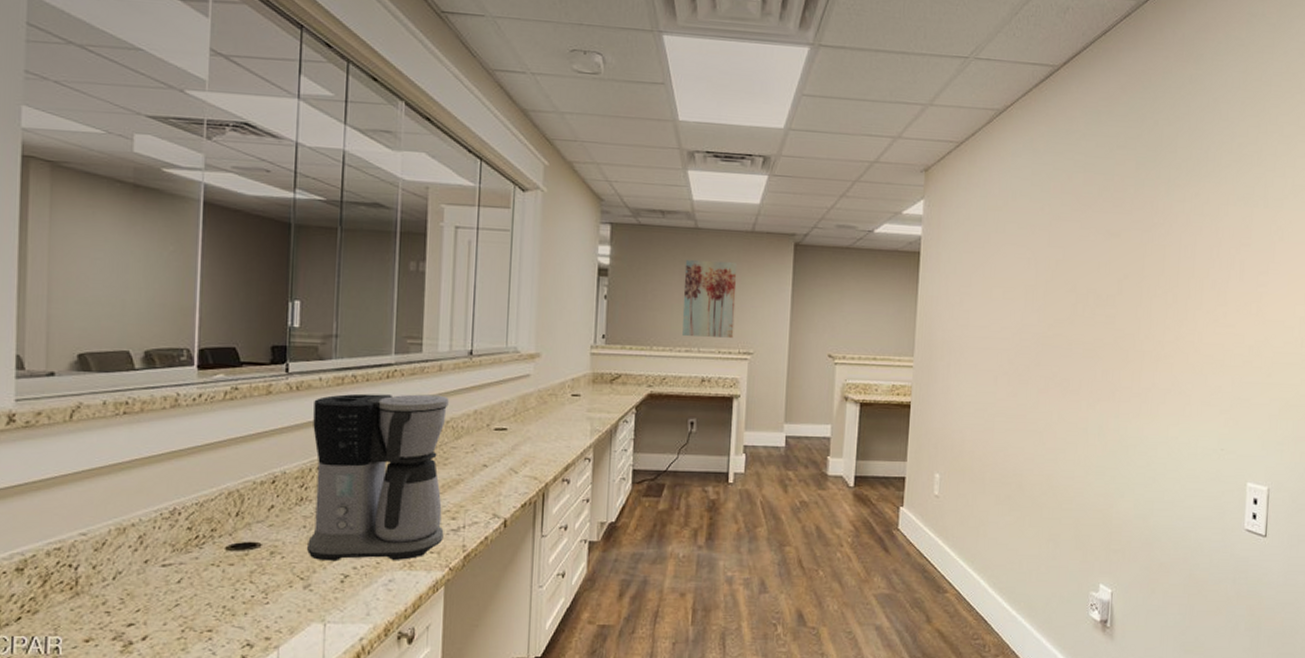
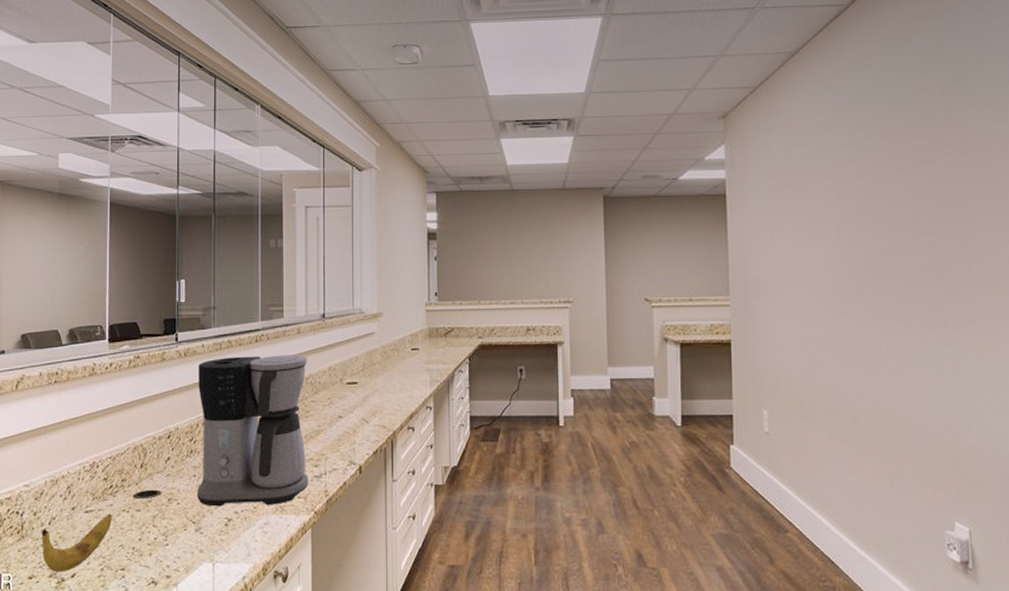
banana: none [103,568,197,634] -> present [42,514,112,572]
wall art: present [682,259,737,338] -> none [504,217,554,290]

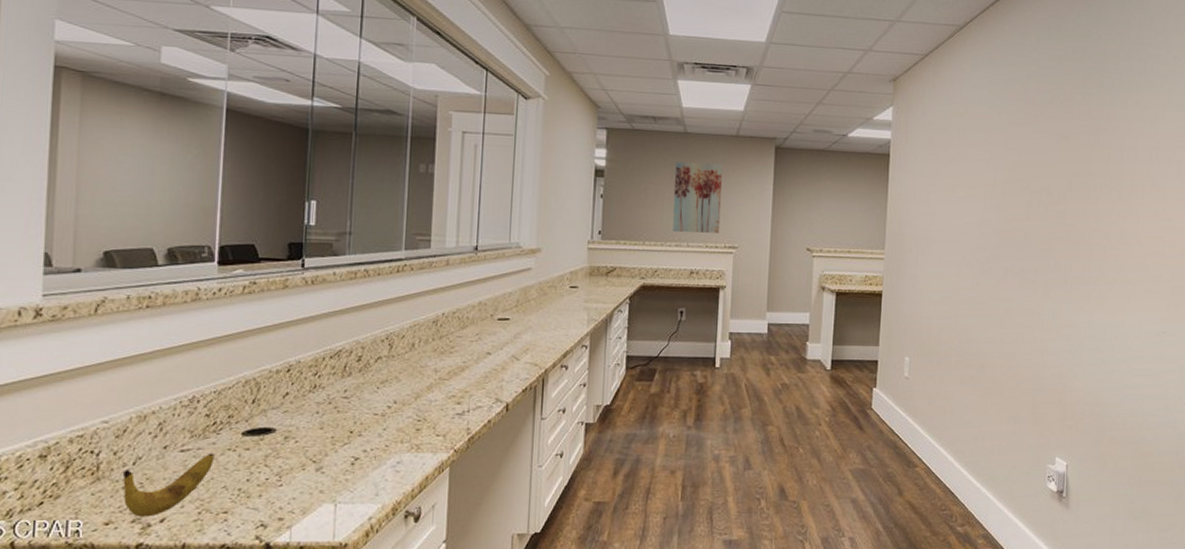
coffee maker: present [196,355,308,507] -> none [319,287,455,445]
wall art: none [504,217,554,290] -> present [673,161,723,234]

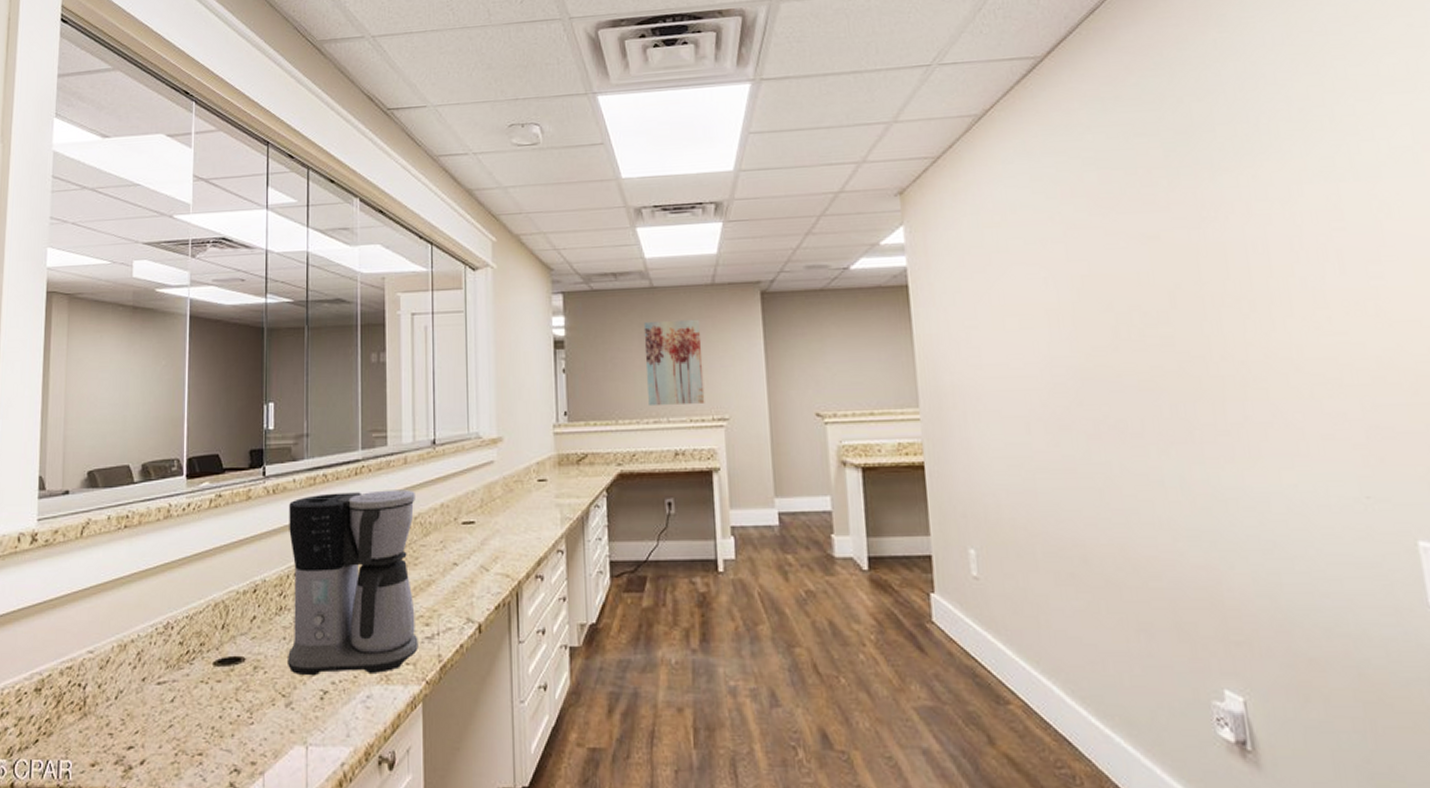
banana: present [123,453,214,517] -> none [107,686,188,758]
coffee maker: none [319,287,455,445] -> present [286,489,418,676]

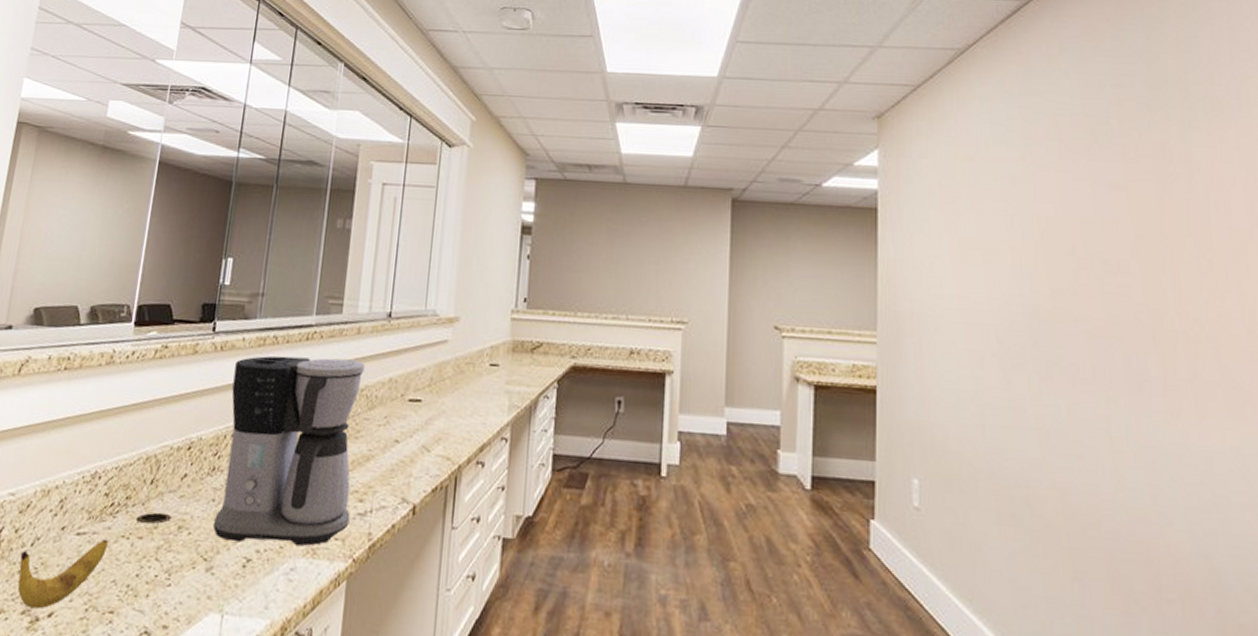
banana: none [107,686,188,758] -> present [17,539,108,609]
wall art: present [643,319,705,407] -> none [609,216,669,304]

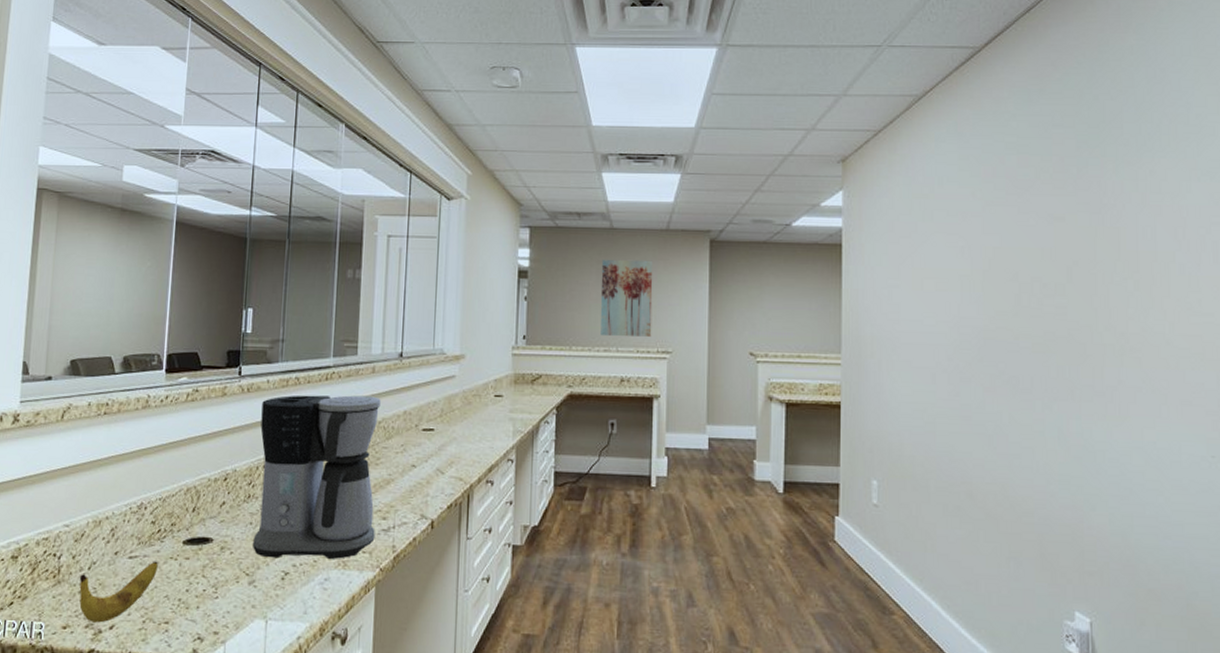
wall art: none [609,216,669,304] -> present [600,259,653,337]

